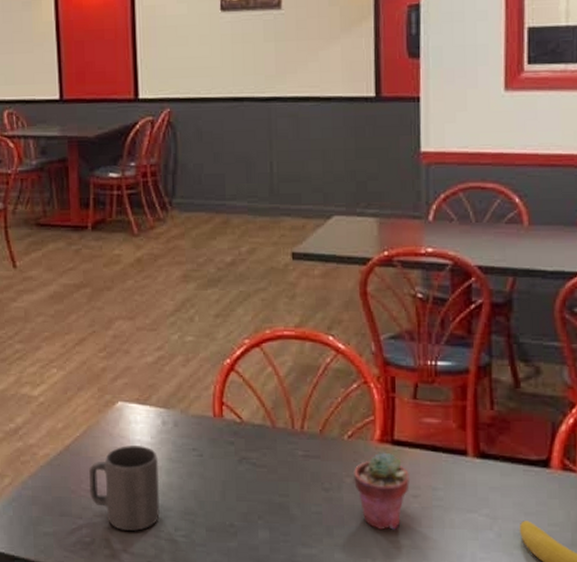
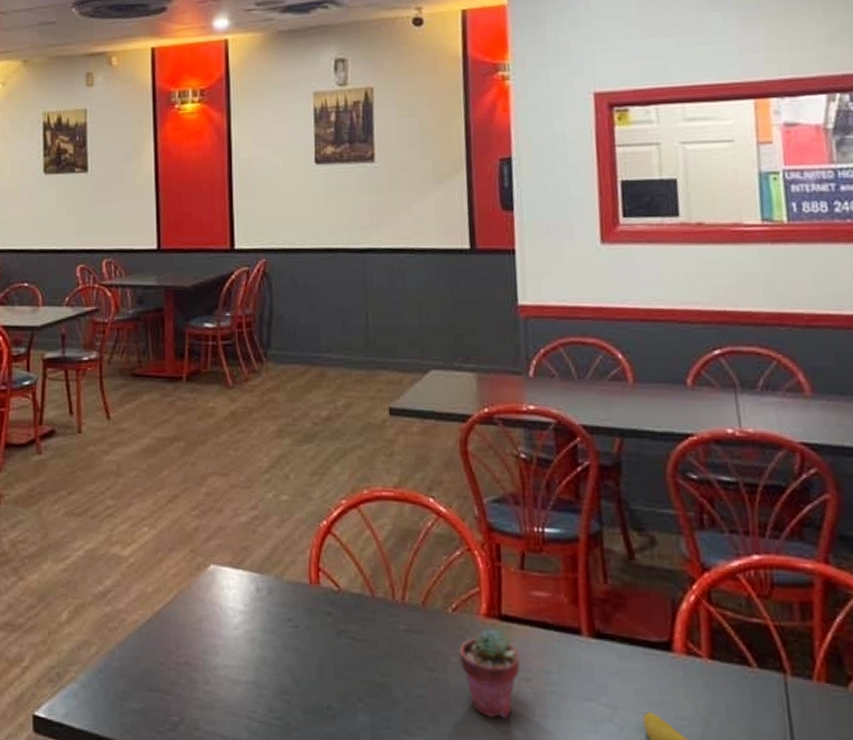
mug: present [89,445,161,531] -> none [179,613,254,711]

